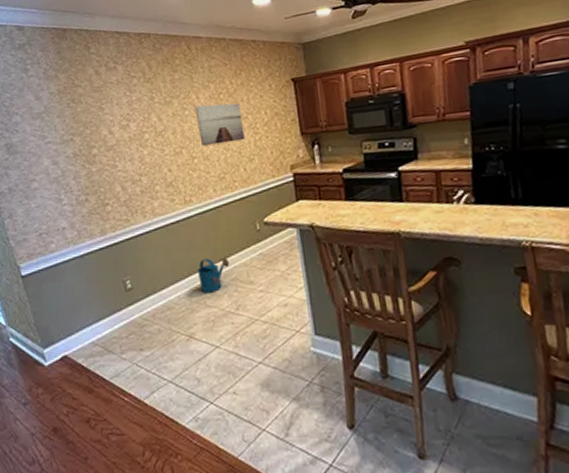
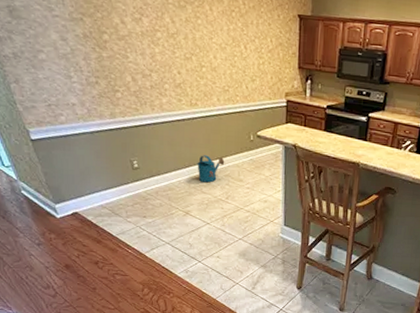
wall art: present [195,103,245,146] -> none [207,17,251,61]

